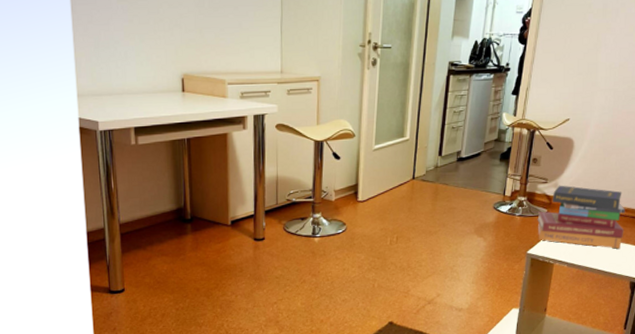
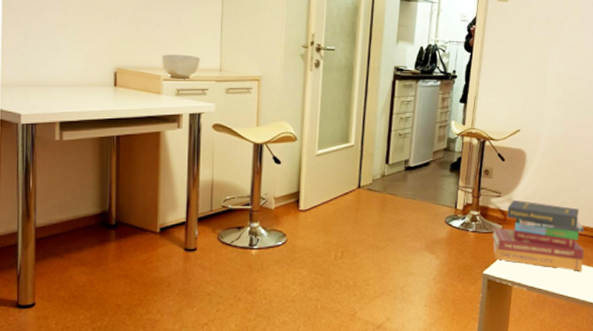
bowl: none [224,58,262,82] -> present [161,54,200,79]

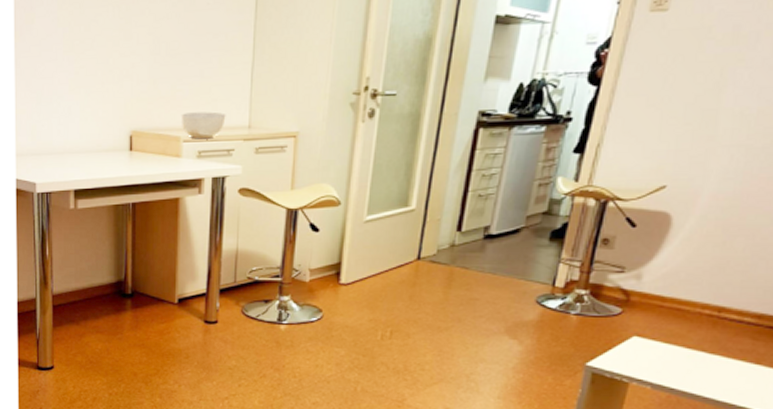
books: present [492,199,585,271] -> none [604,276,757,370]

